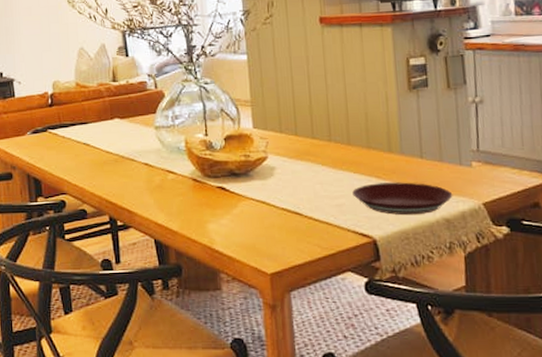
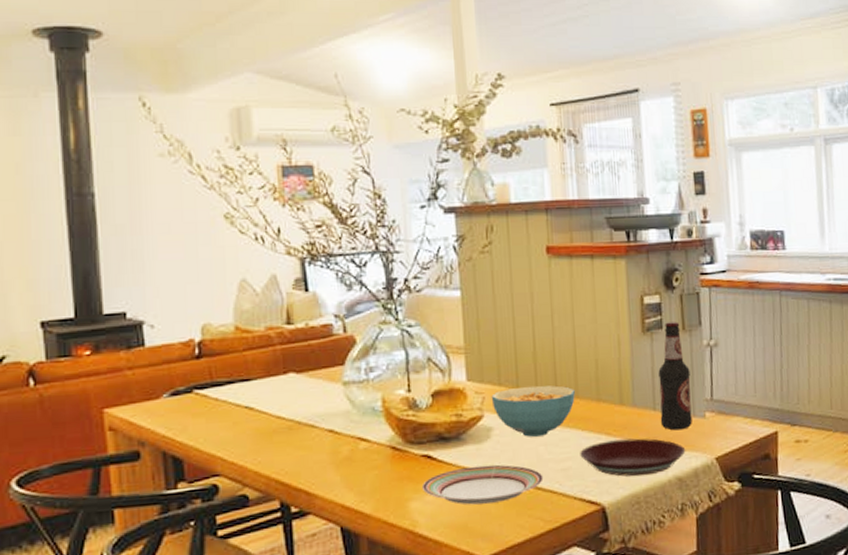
plate: none [218,198,320,230] -> present [423,465,544,505]
cereal bowl: none [274,133,347,176] -> present [491,385,575,437]
bottle: none [424,81,459,177] -> present [658,322,692,431]

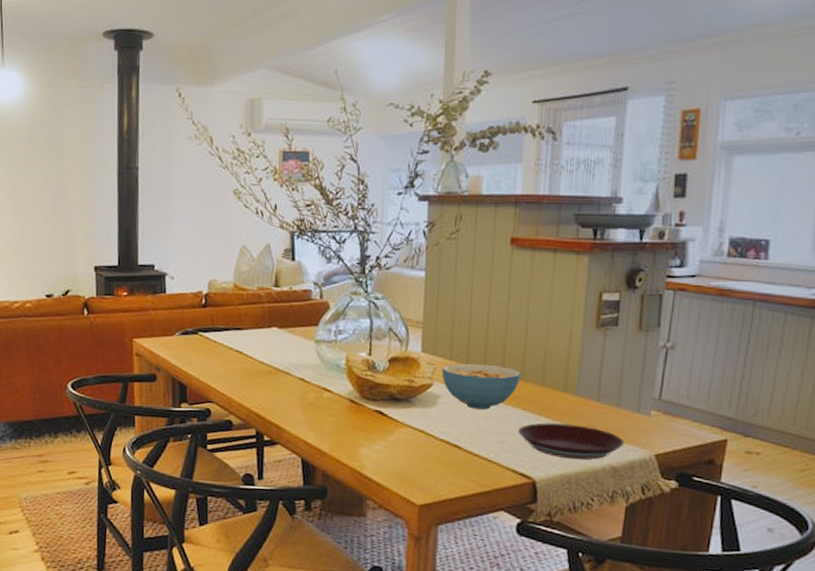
plate: present [423,465,544,505] -> none [372,426,481,461]
bottle: present [658,322,692,431] -> none [602,320,641,424]

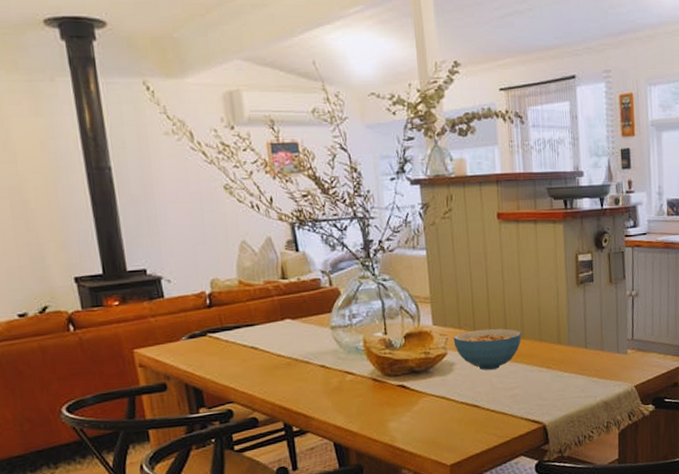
plate: present [518,423,625,460] -> none [525,370,611,401]

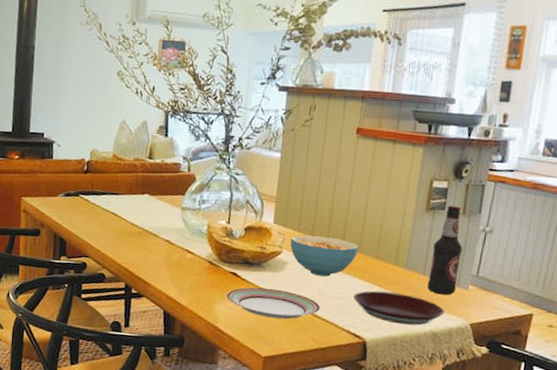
plate: none [399,392,496,424] -> present [226,287,321,319]
plate: none [525,370,611,401] -> present [353,291,445,325]
bottle: none [589,276,617,365] -> present [427,205,463,296]

